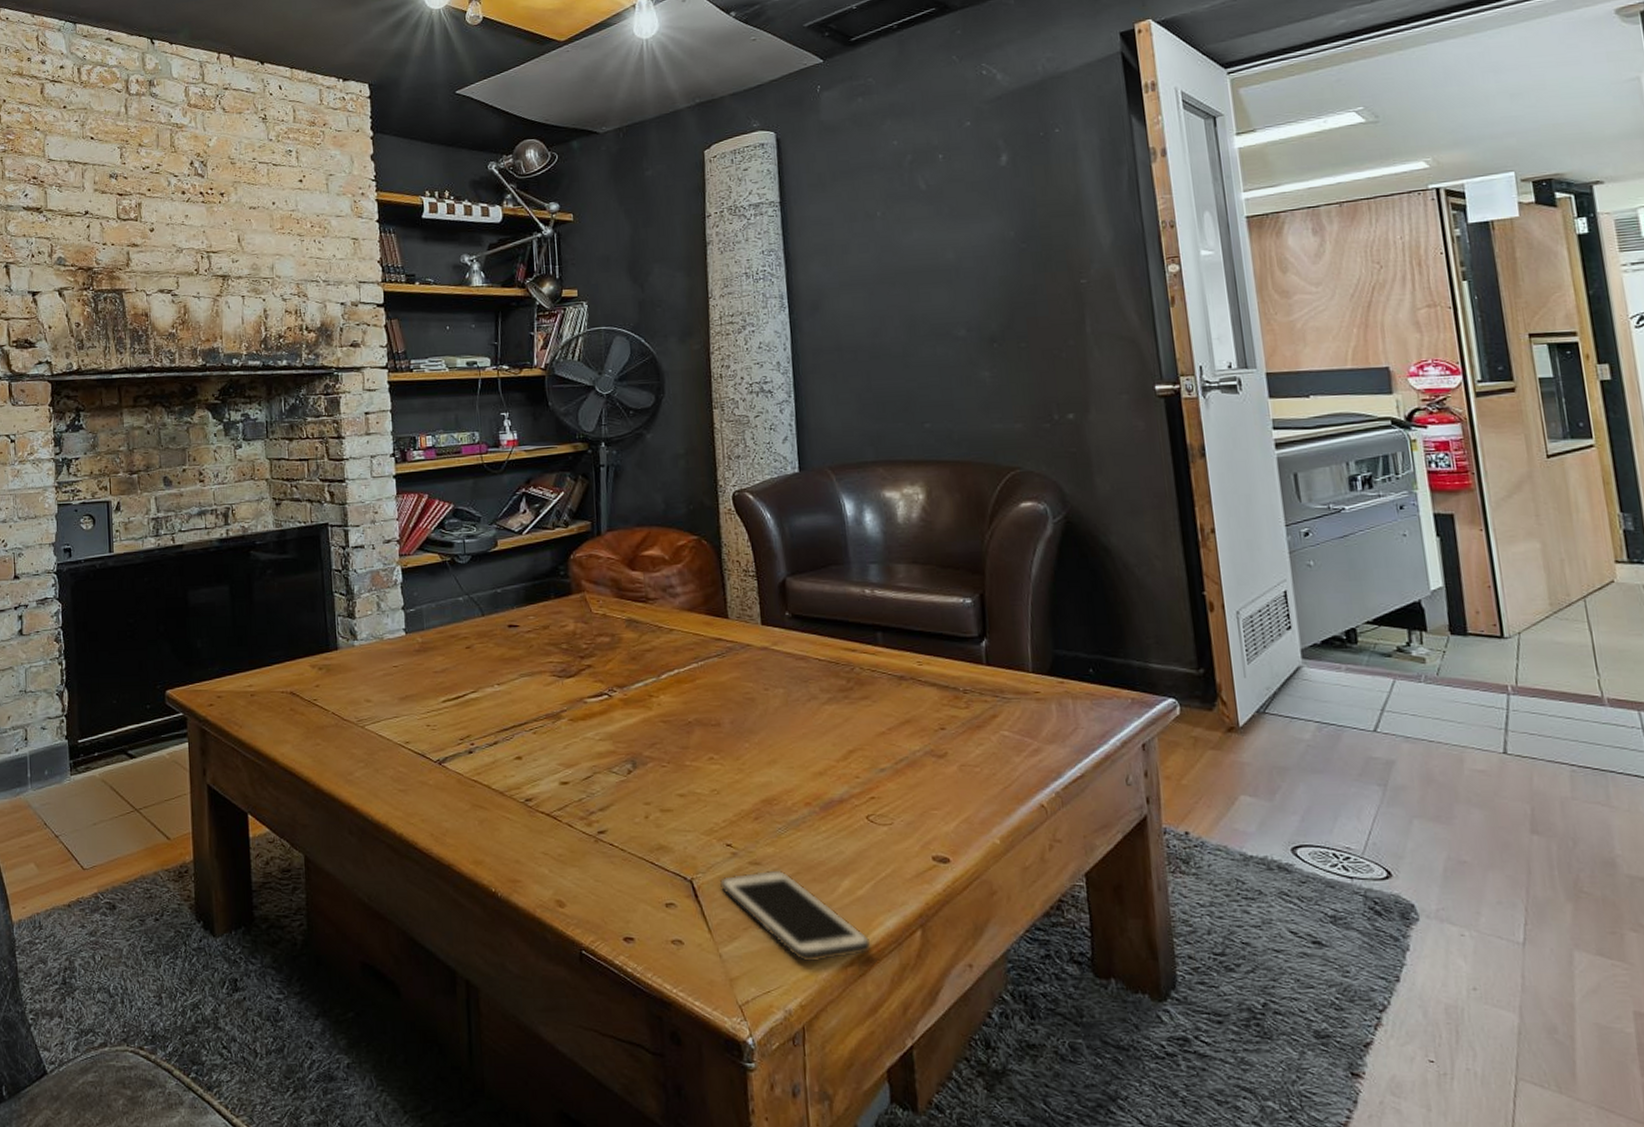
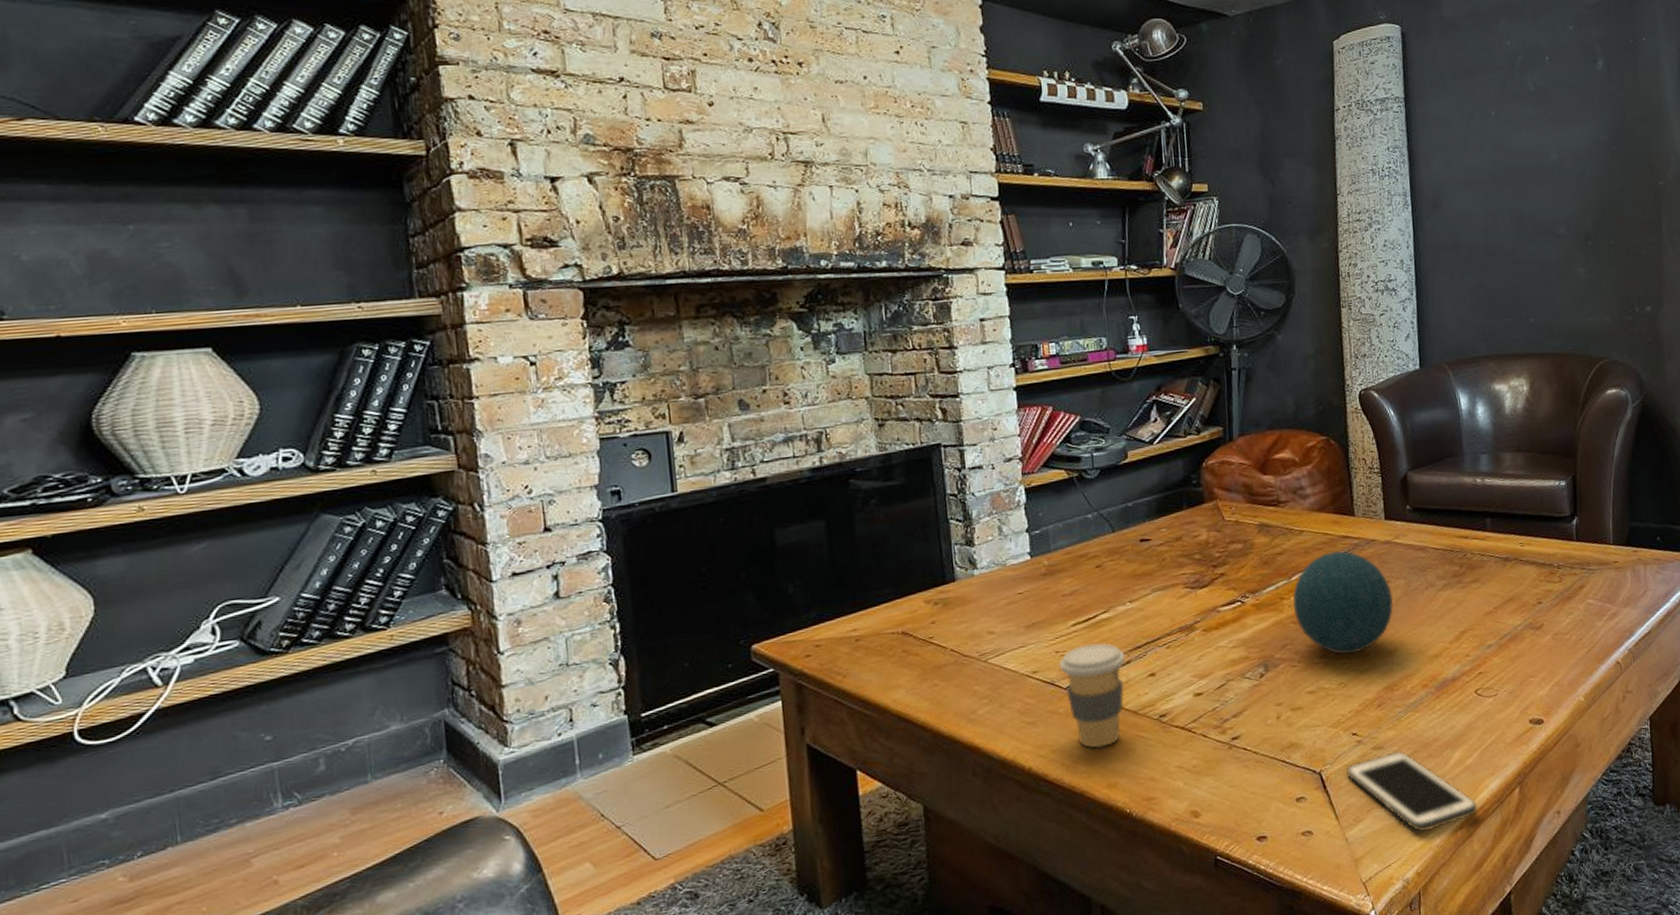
coffee cup: none [430,721,493,823] -> present [1059,643,1125,748]
decorative orb: none [662,652,771,761] -> present [1292,551,1393,655]

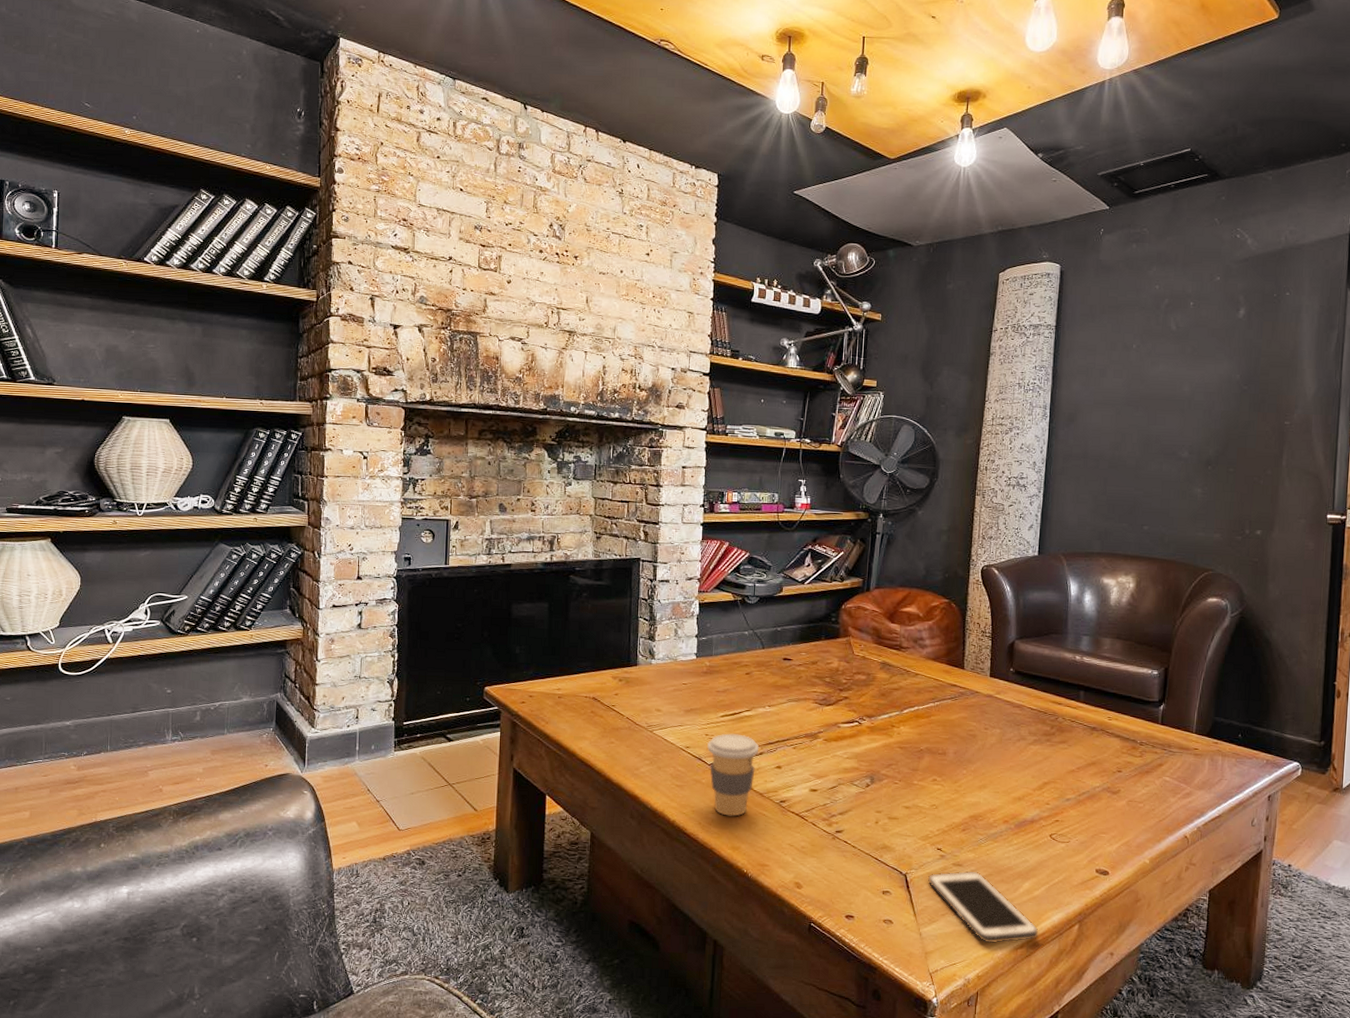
decorative orb: present [1292,551,1393,655] -> none [901,695,988,783]

